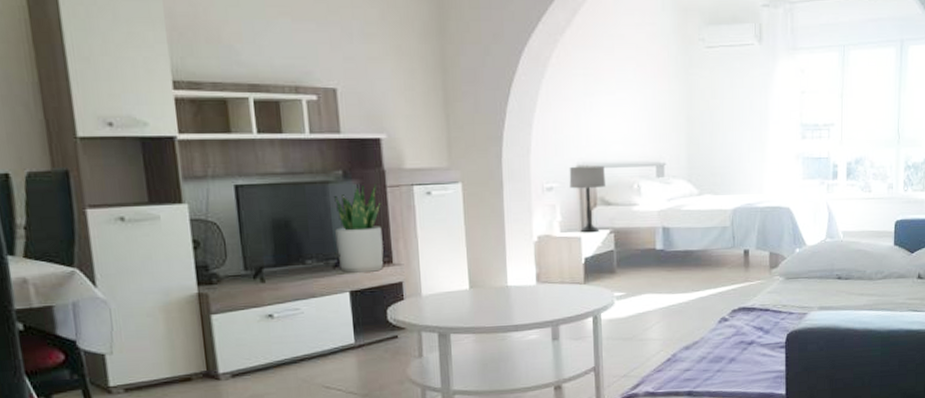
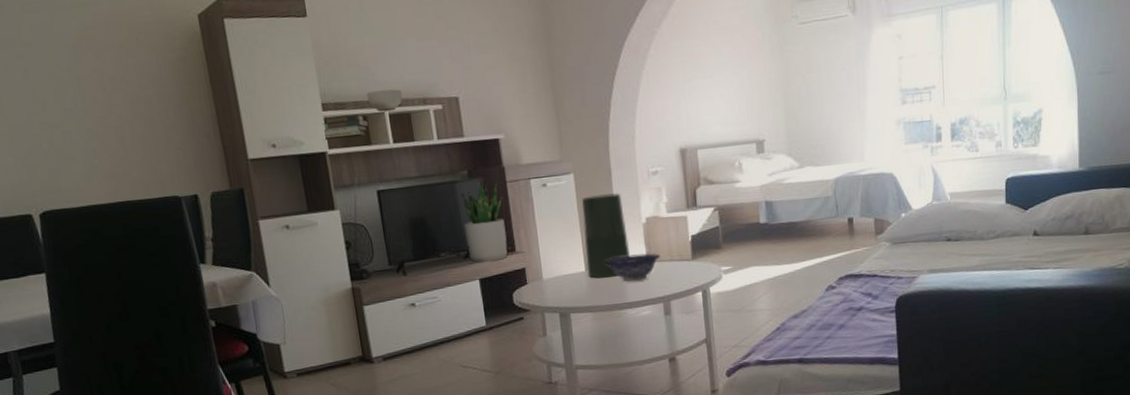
books: none [172,97,228,123] -> present [322,114,368,141]
bowl: none [228,73,271,97] -> present [366,89,403,112]
vase: none [468,207,518,298] -> present [581,193,630,279]
decorative bowl: none [491,274,552,304] -> present [605,253,661,282]
table lamp: present [569,165,606,233] -> none [672,146,709,212]

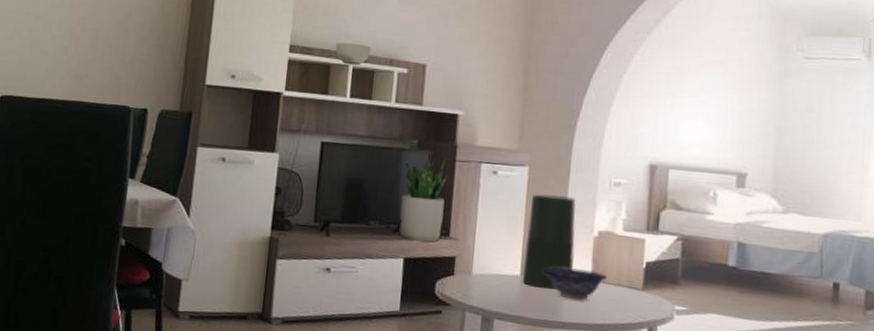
books: present [322,114,368,141] -> none [283,59,330,85]

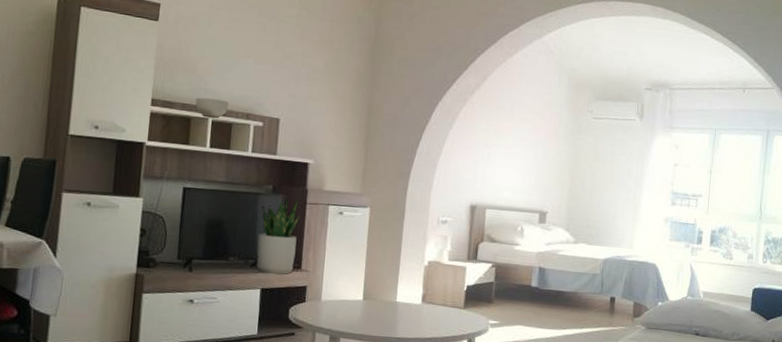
vase: present [522,194,576,289] -> none [364,231,410,311]
decorative bowl: present [544,267,608,301] -> none [383,292,436,320]

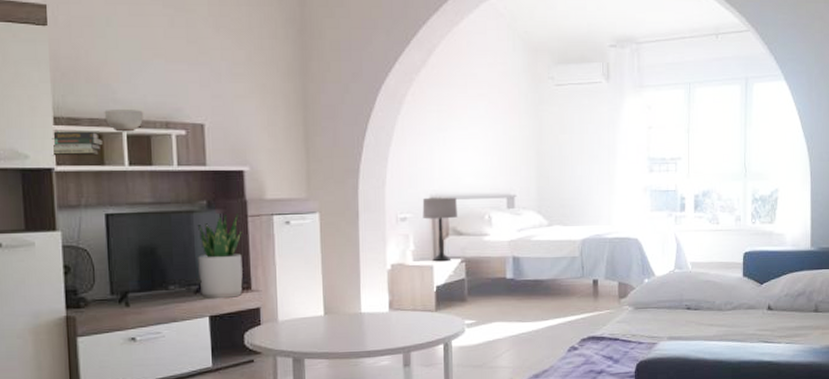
books: none [146,112,190,136] -> present [52,132,103,156]
table lamp: none [461,205,494,265] -> present [422,197,458,262]

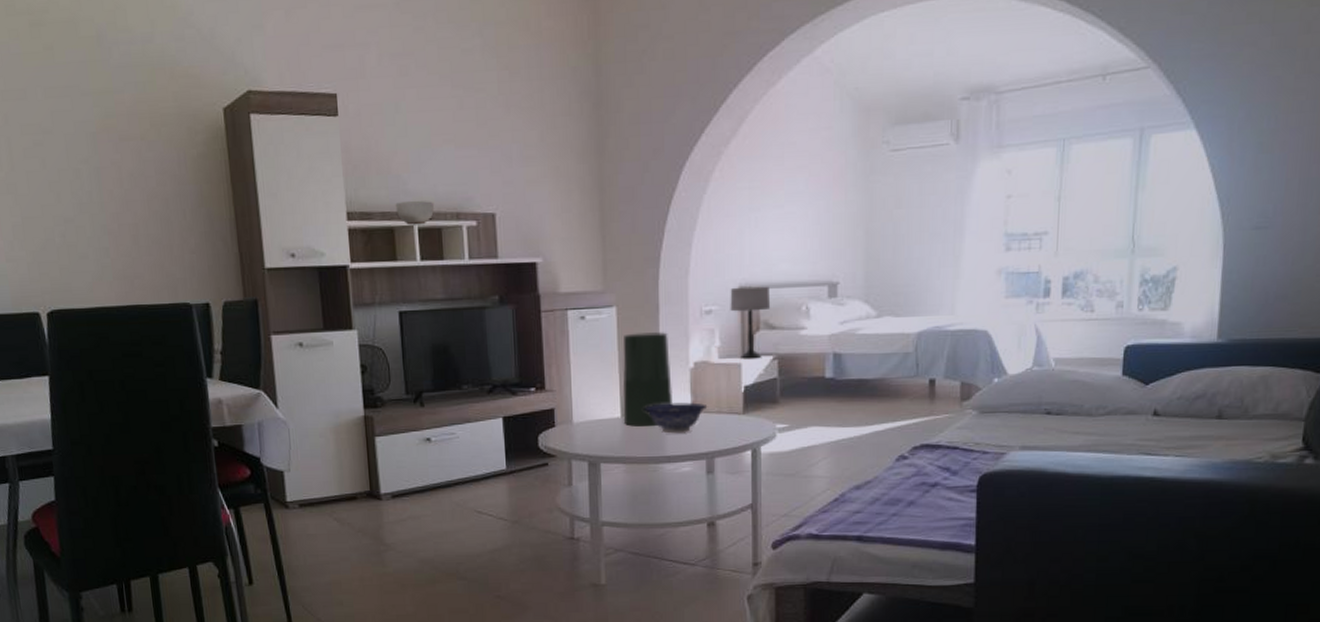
books: present [52,132,103,156] -> none [346,226,395,253]
planter: present [198,213,243,300] -> none [490,308,537,400]
vase: none [325,237,372,324] -> present [622,332,672,427]
decorative bowl: none [345,301,404,330] -> present [644,402,708,434]

